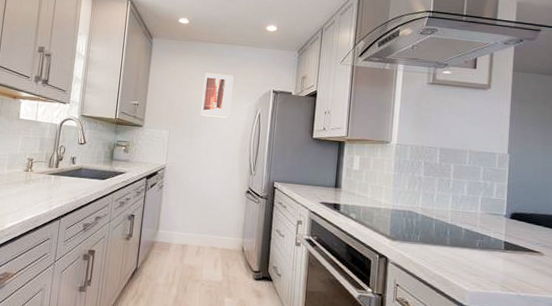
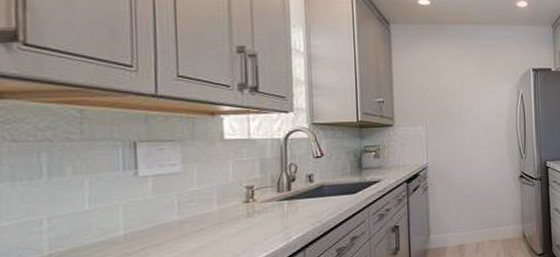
wall art: present [200,72,234,118] -> none [457,57,491,104]

